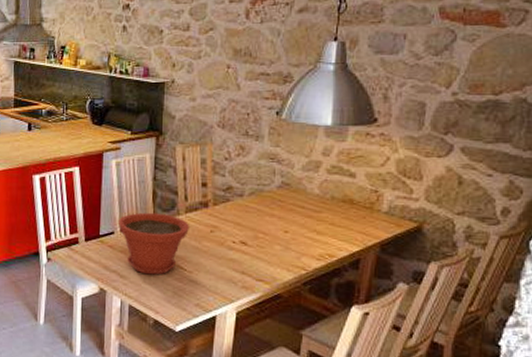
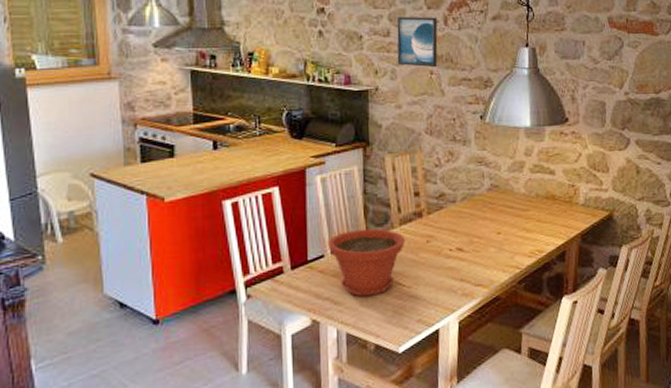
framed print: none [195,10,239,62] -> present [396,16,438,68]

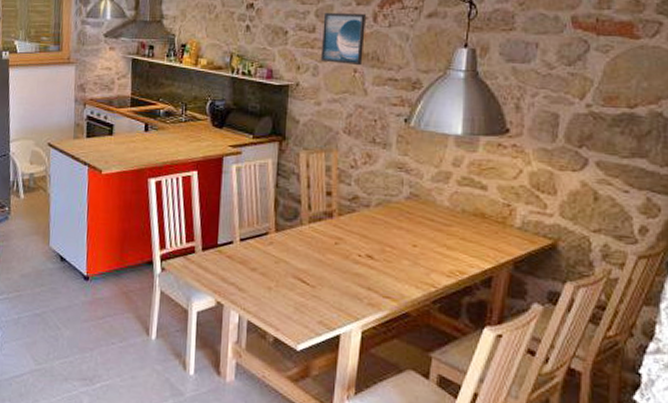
plant pot: present [327,228,406,297] -> none [237,221,314,289]

